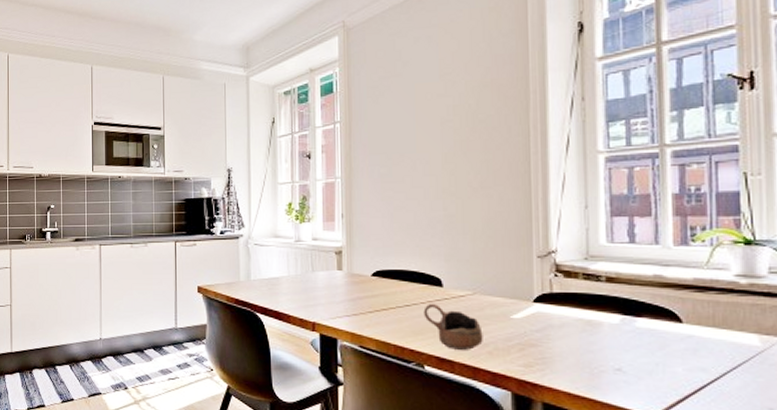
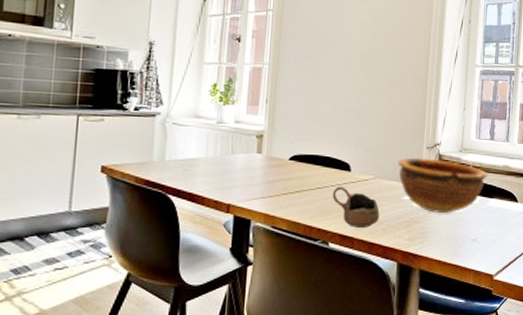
bowl: none [501,269,631,335] -> present [398,157,488,213]

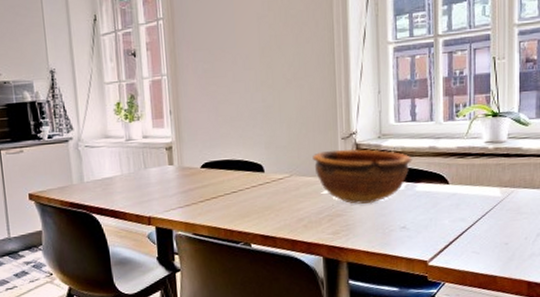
cup: present [332,187,380,228] -> none [248,188,299,227]

